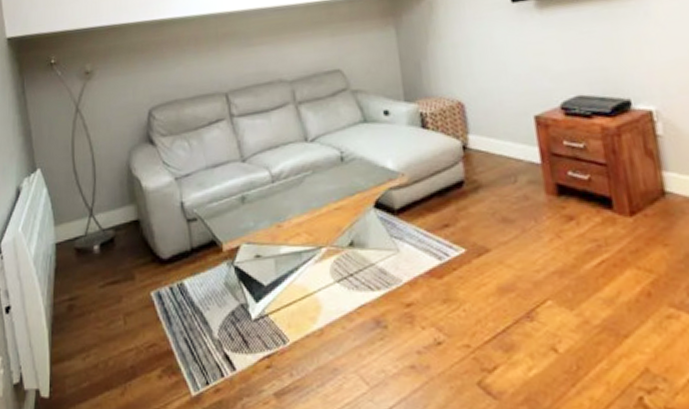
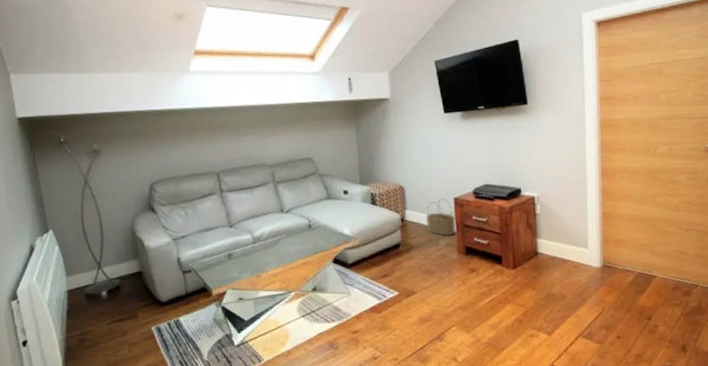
wicker basket: none [497,117,541,170] -> present [426,198,456,236]

